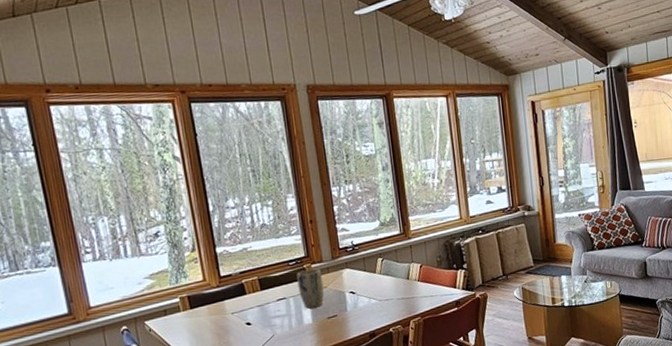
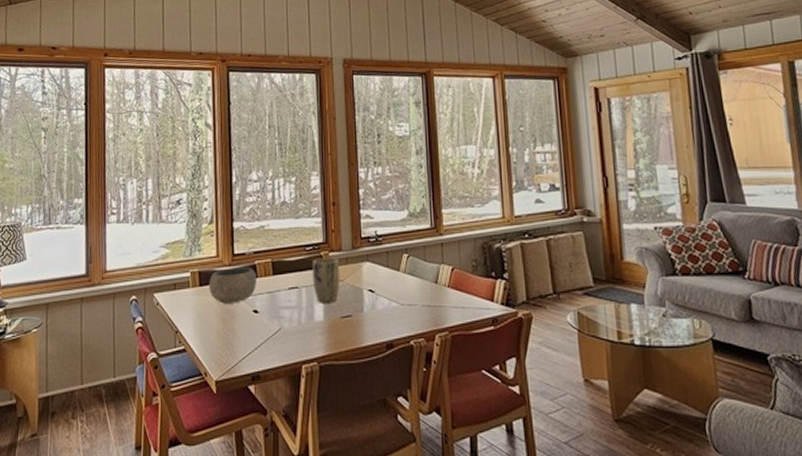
bowl: none [199,286,247,322] -> present [209,268,258,304]

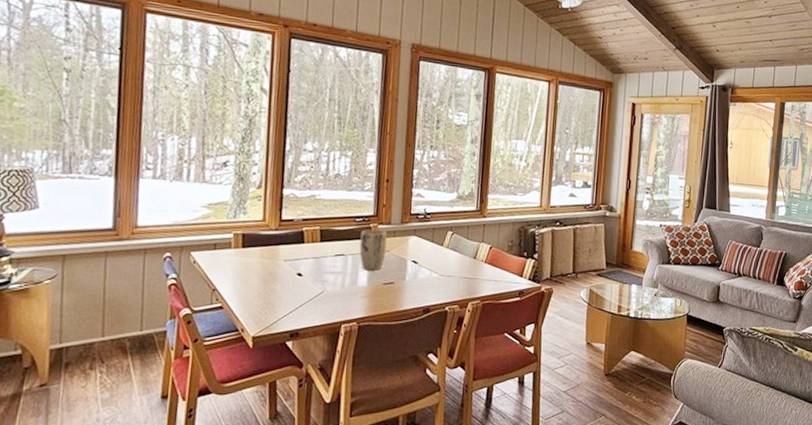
bowl: present [209,268,258,304] -> none [252,232,305,266]

